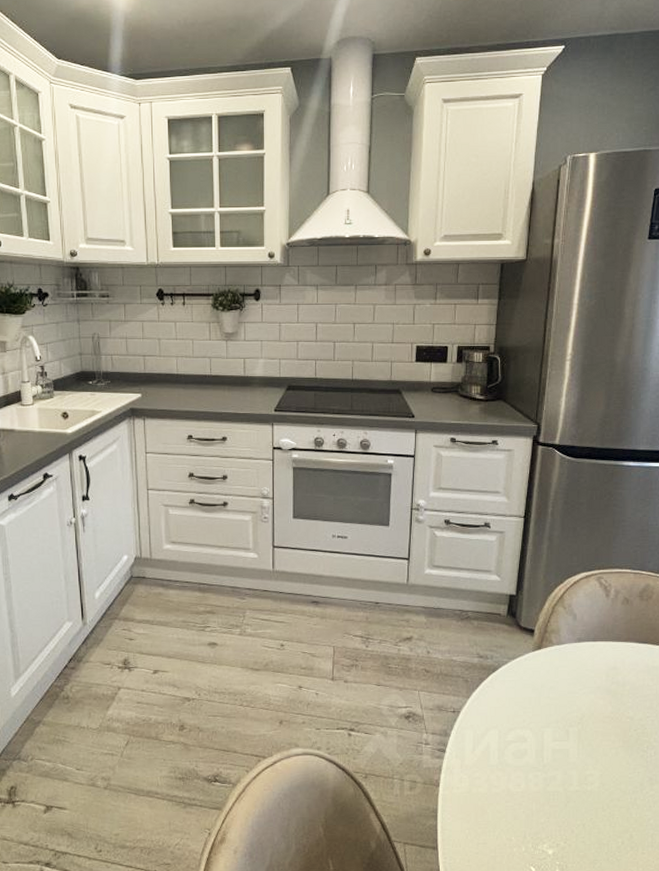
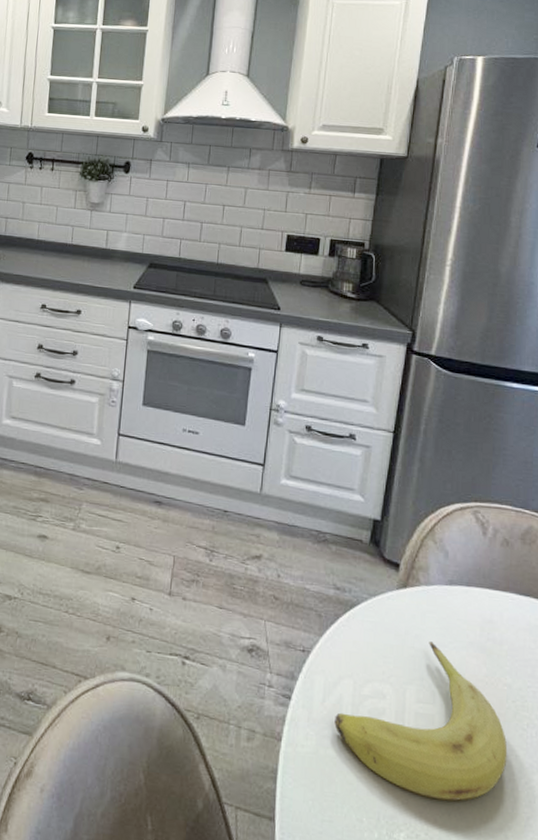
fruit: none [484,691,630,815] -> present [334,641,507,801]

